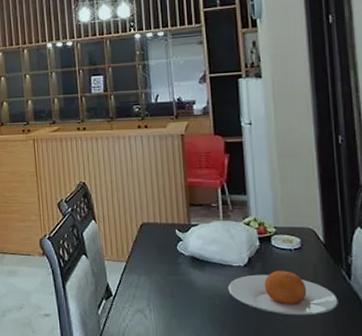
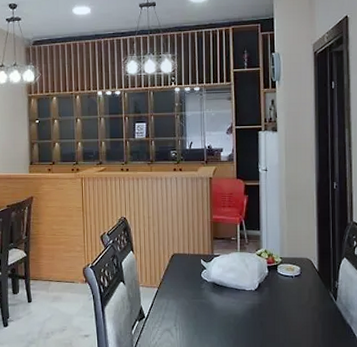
plate: present [228,270,338,315] -> none [241,294,326,330]

